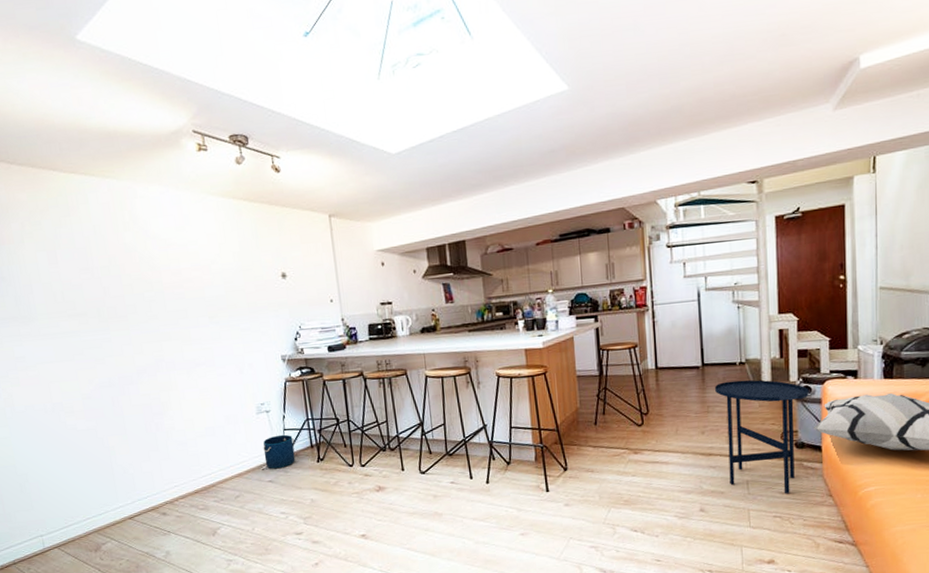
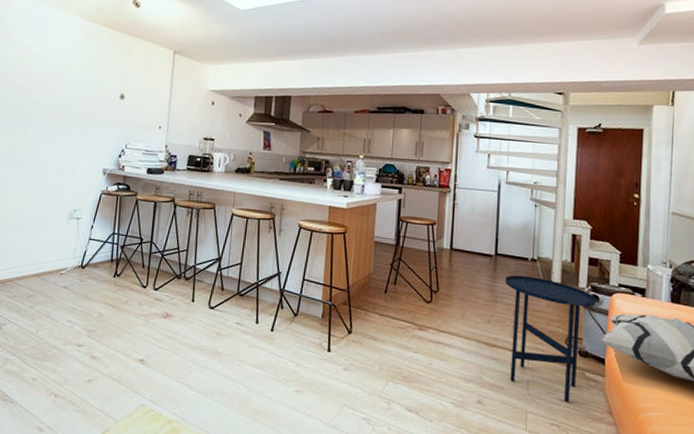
bucket: present [263,434,296,469] -> none [64,243,97,277]

